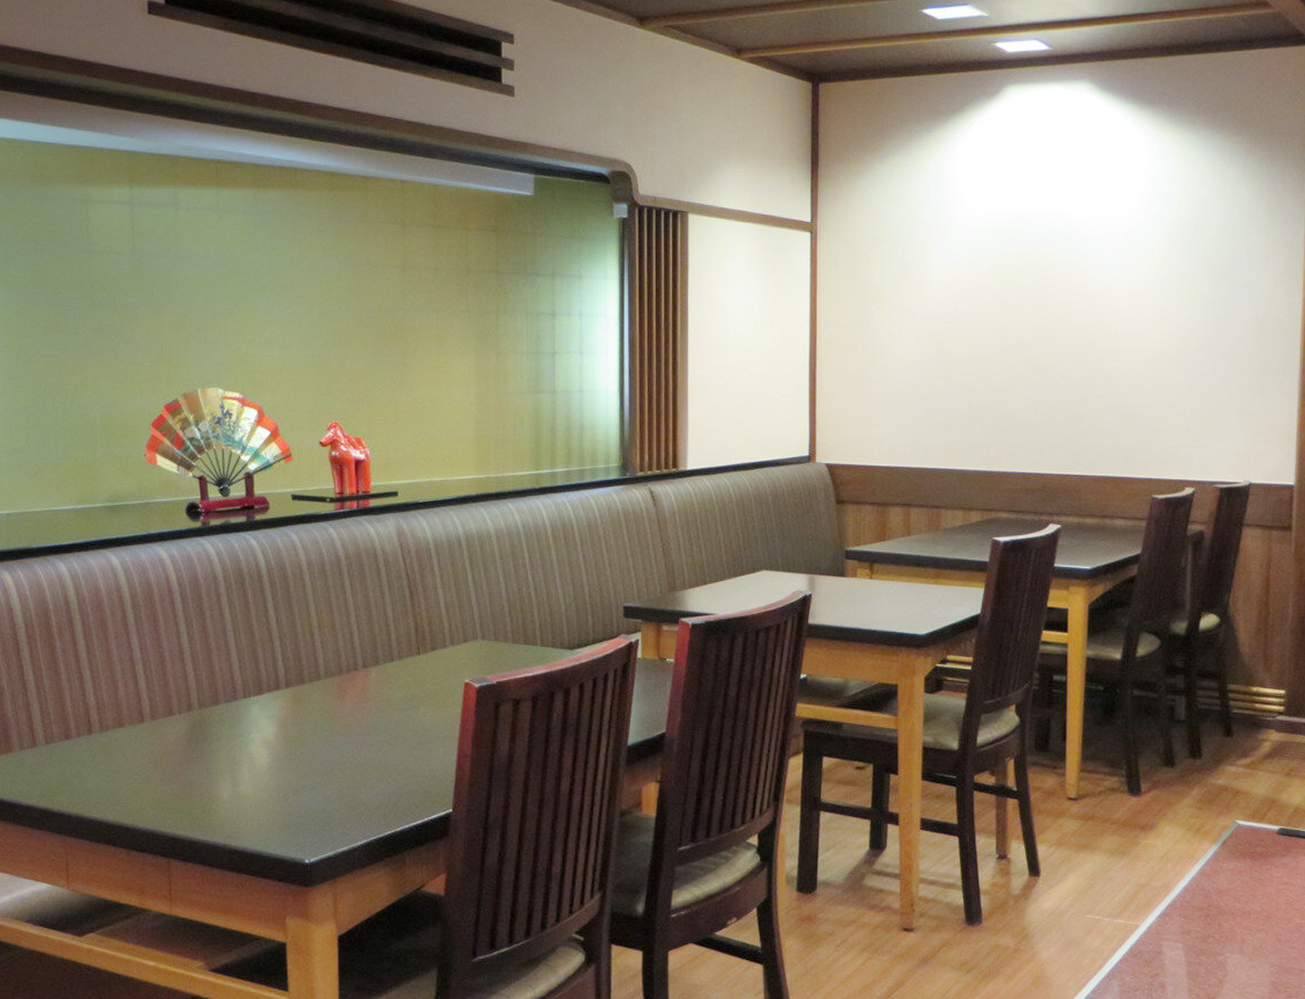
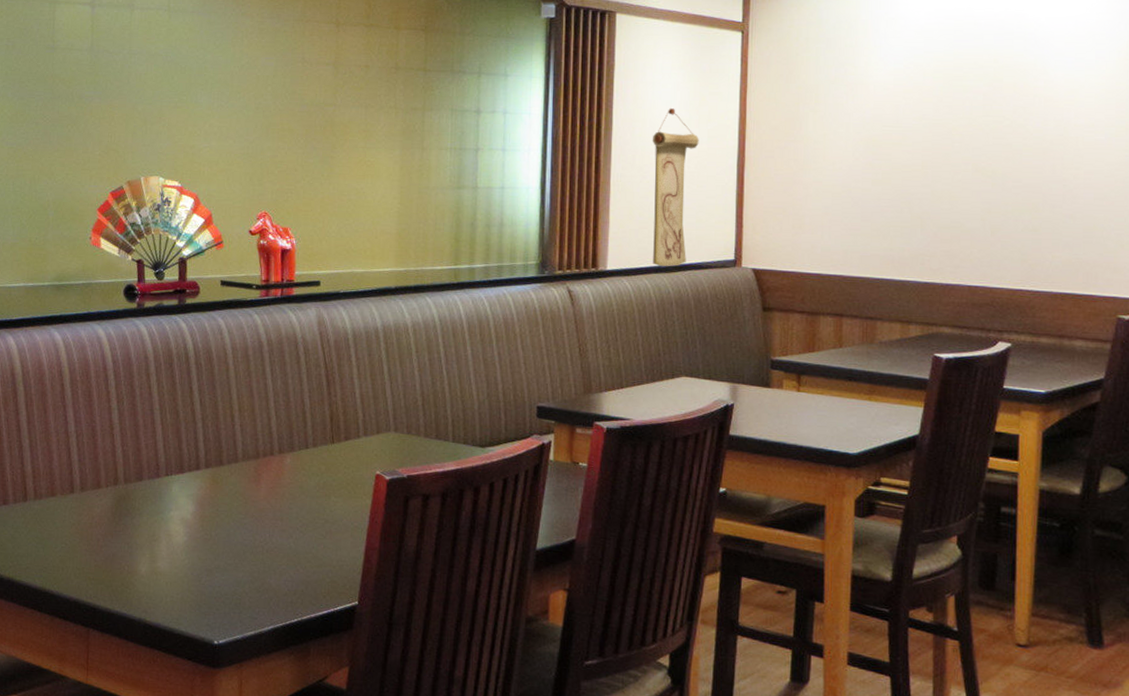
wall scroll: none [727,307,772,465] -> present [652,107,699,267]

